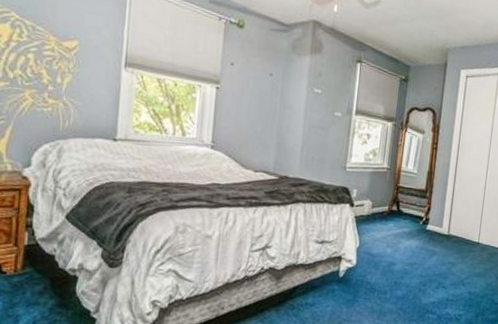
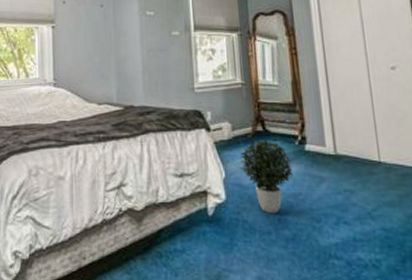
potted plant: none [372,217,416,277] -> present [239,139,293,213]

